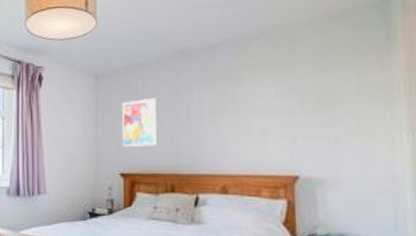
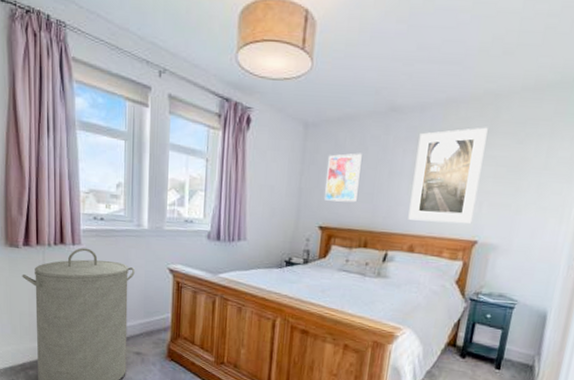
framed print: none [213,59,288,159] -> present [408,127,488,224]

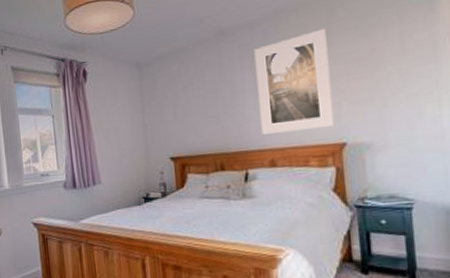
wall art: present [325,153,362,203] -> none [167,80,203,132]

